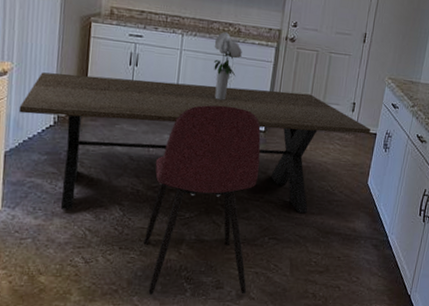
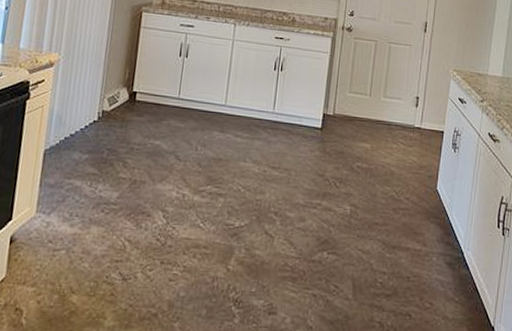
dining table: present [18,72,371,213] -> none [62,64,437,223]
dining chair: present [143,105,261,295] -> none [187,99,318,322]
bouquet: present [213,31,242,100] -> none [267,20,297,94]

